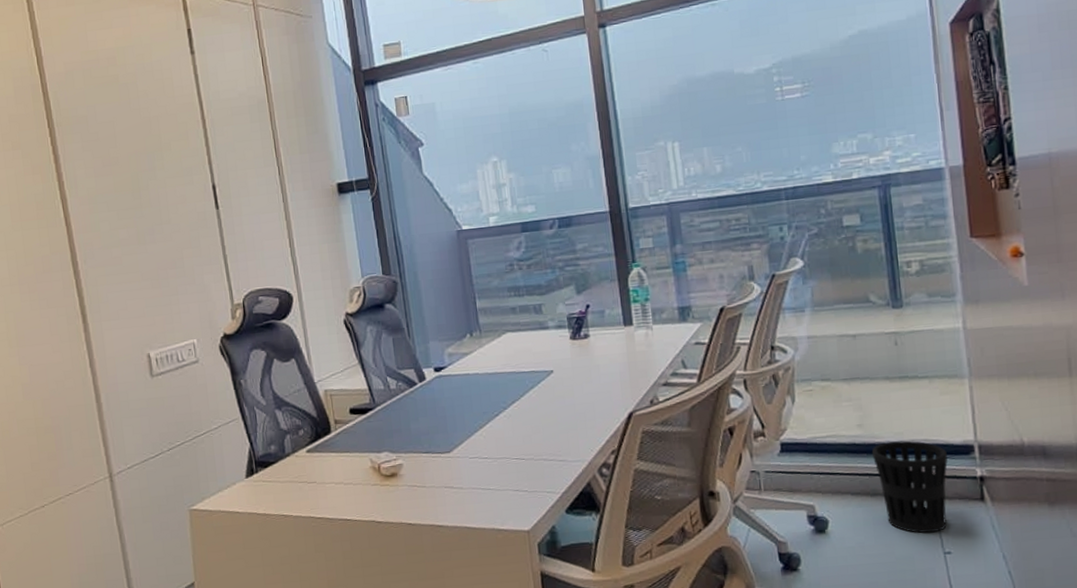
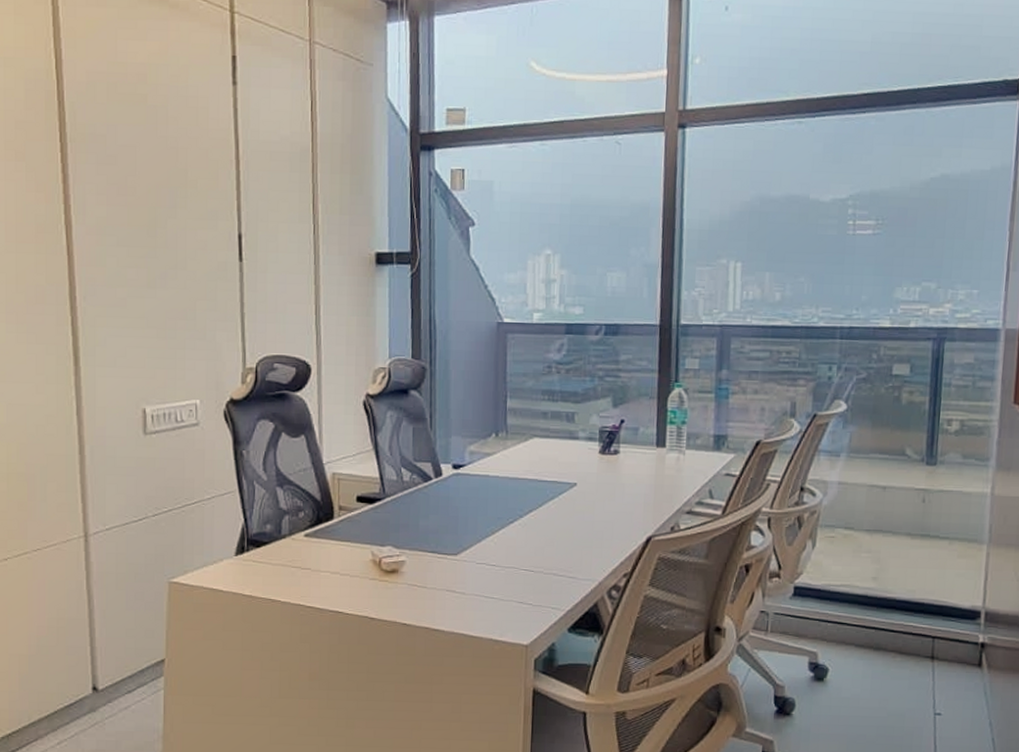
wastebasket: present [871,440,948,534] -> none [881,598,954,693]

